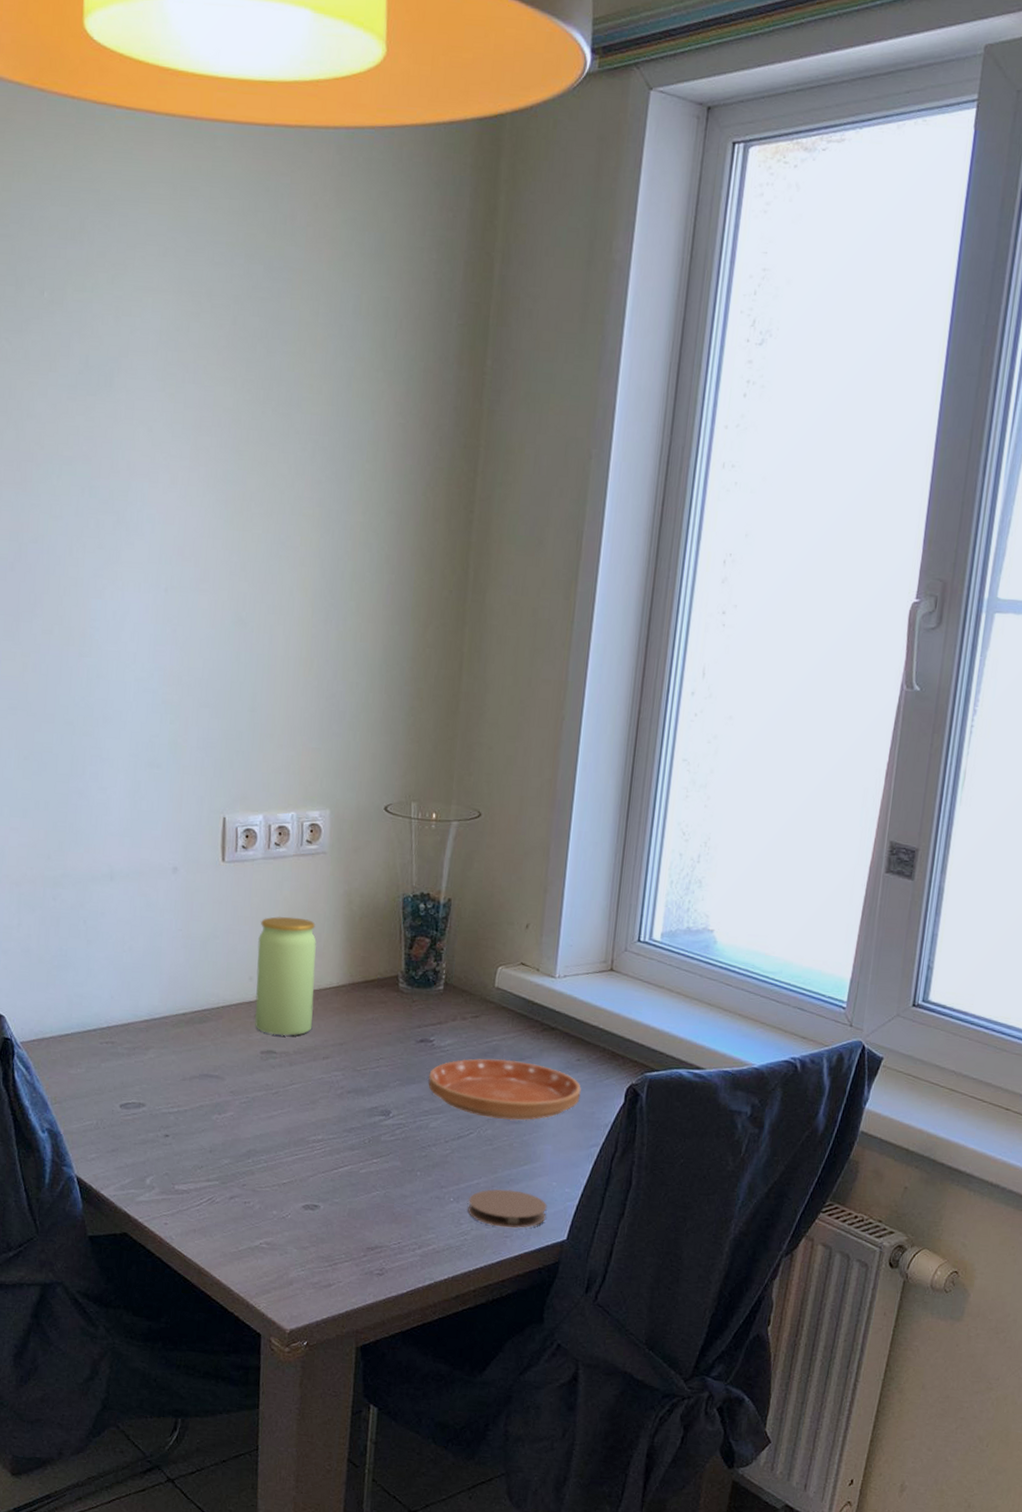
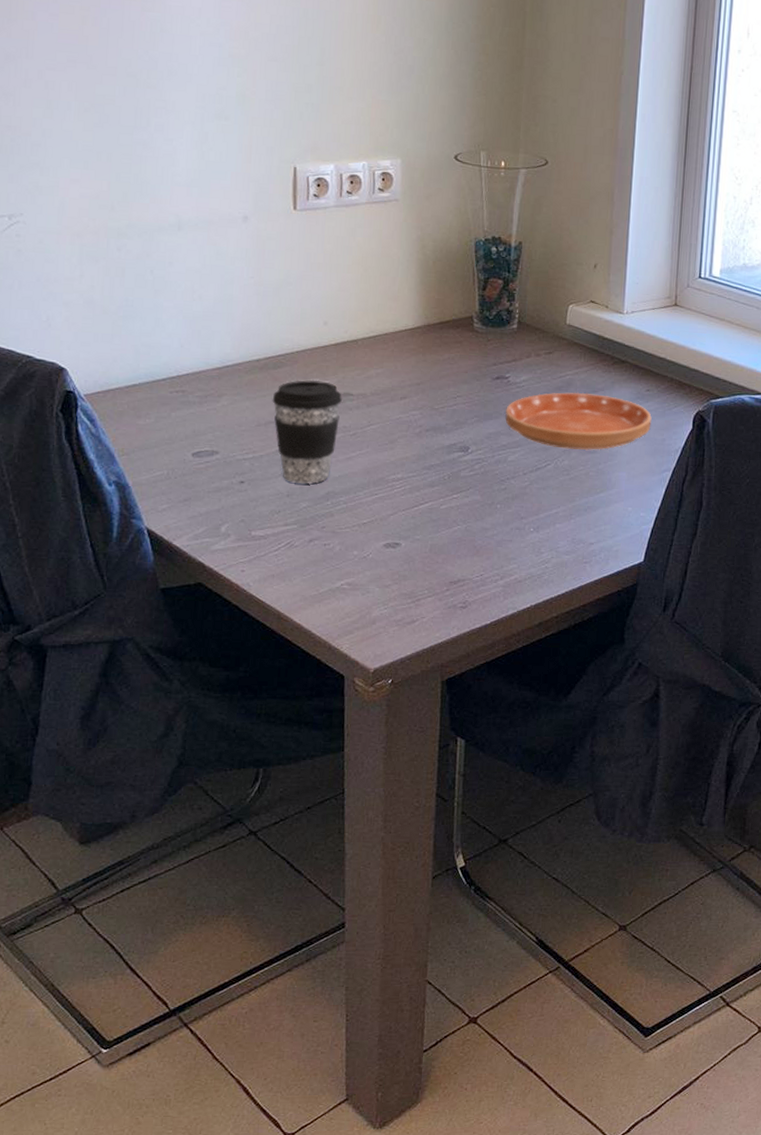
coffee cup: none [197,1035,265,1141] -> present [272,379,342,484]
jar: present [254,916,317,1036] -> none [330,262,391,379]
coaster: present [468,1189,547,1228] -> none [548,517,624,554]

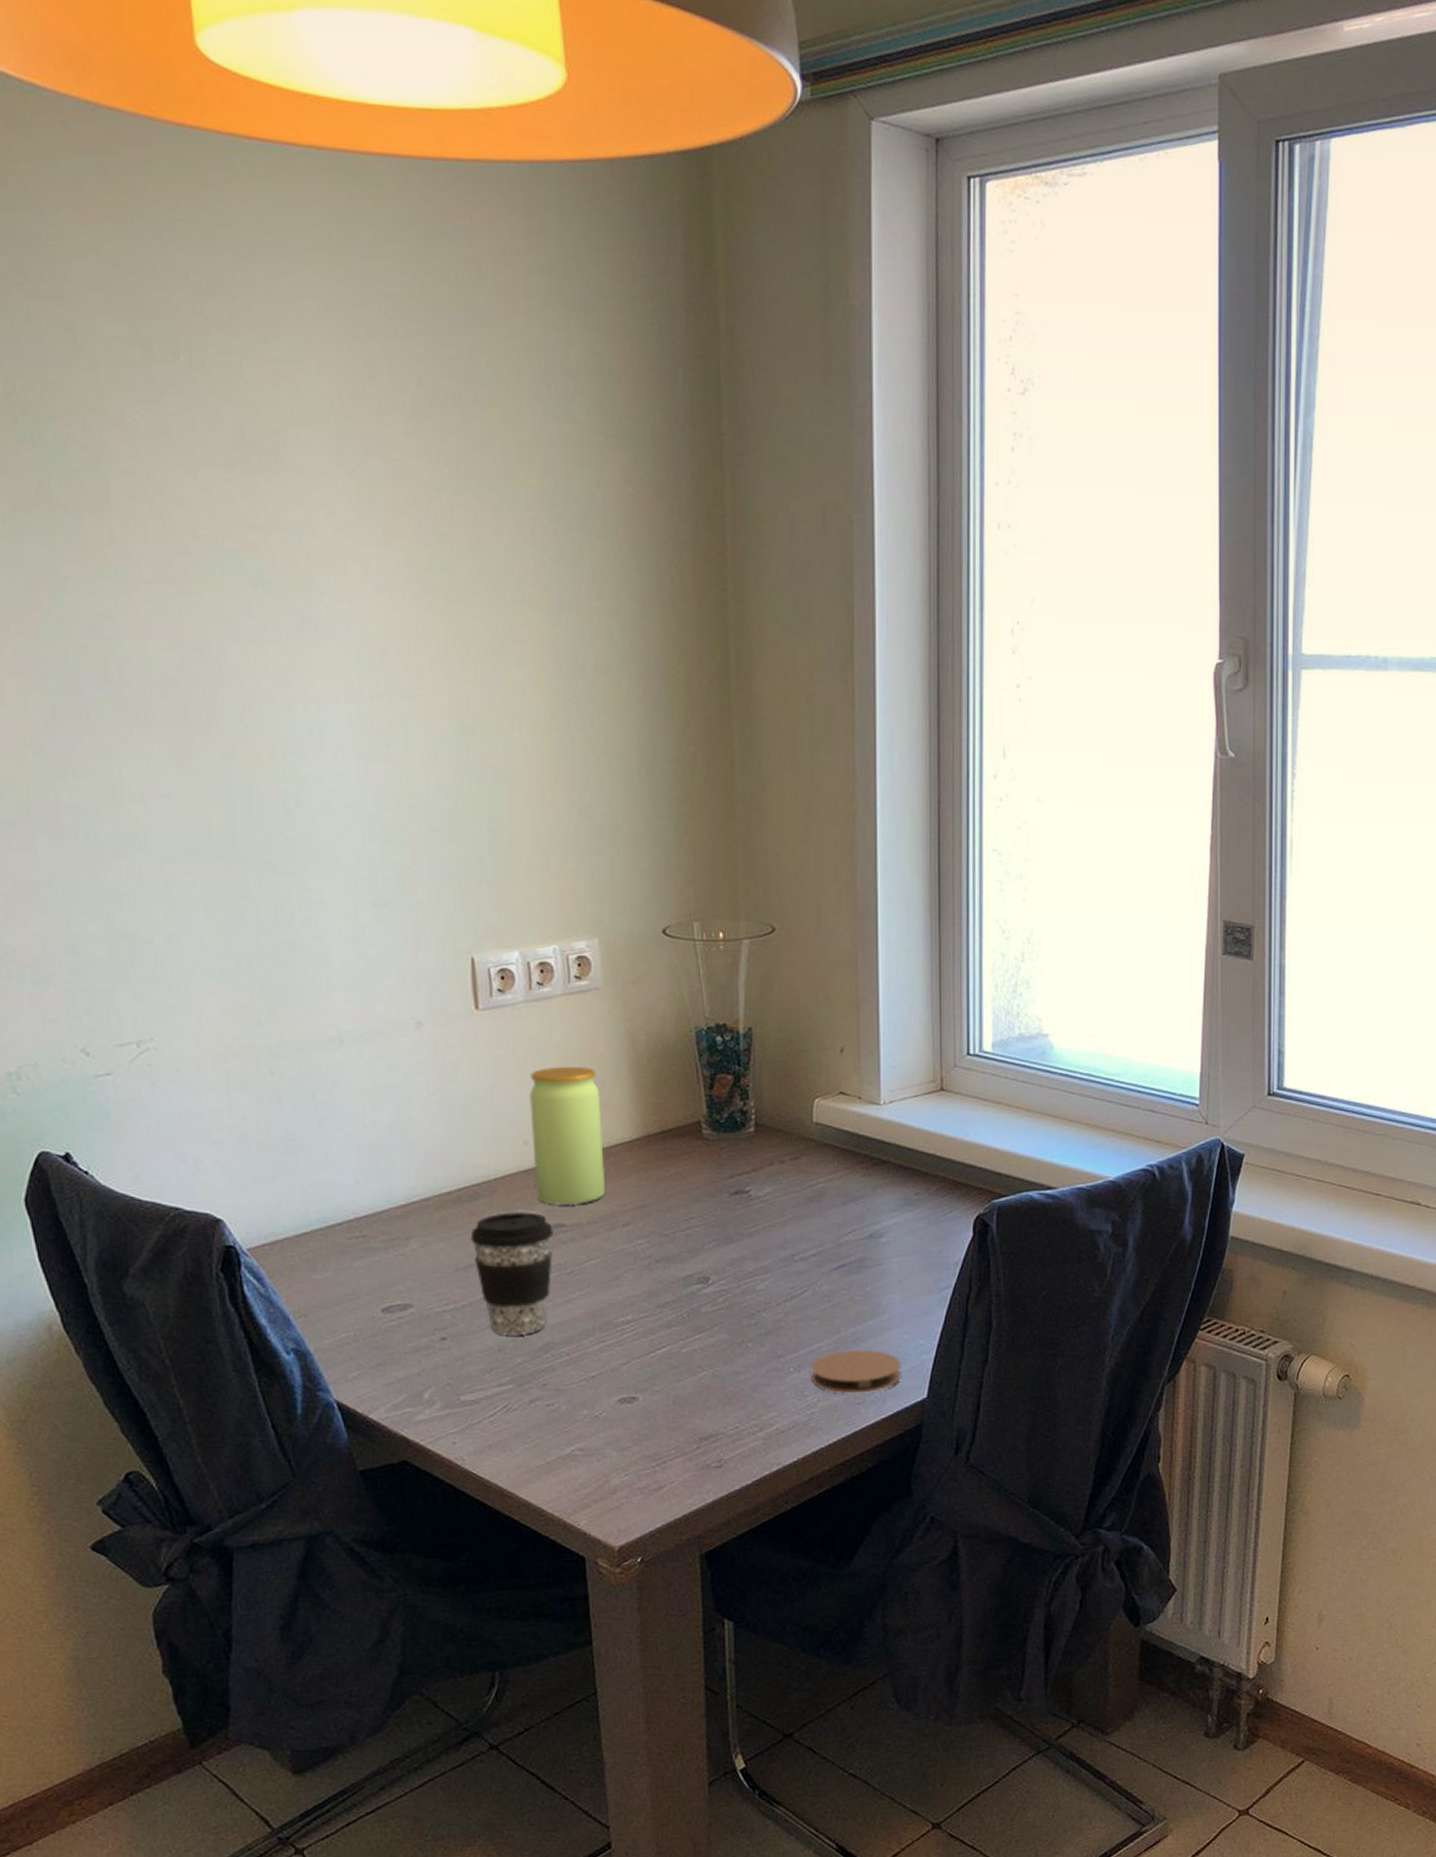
jar: none [330,262,391,379] -> present [530,1066,606,1206]
saucer: present [505,392,652,451] -> none [749,1202,924,1272]
coaster: none [548,517,624,554] -> present [811,1349,901,1394]

